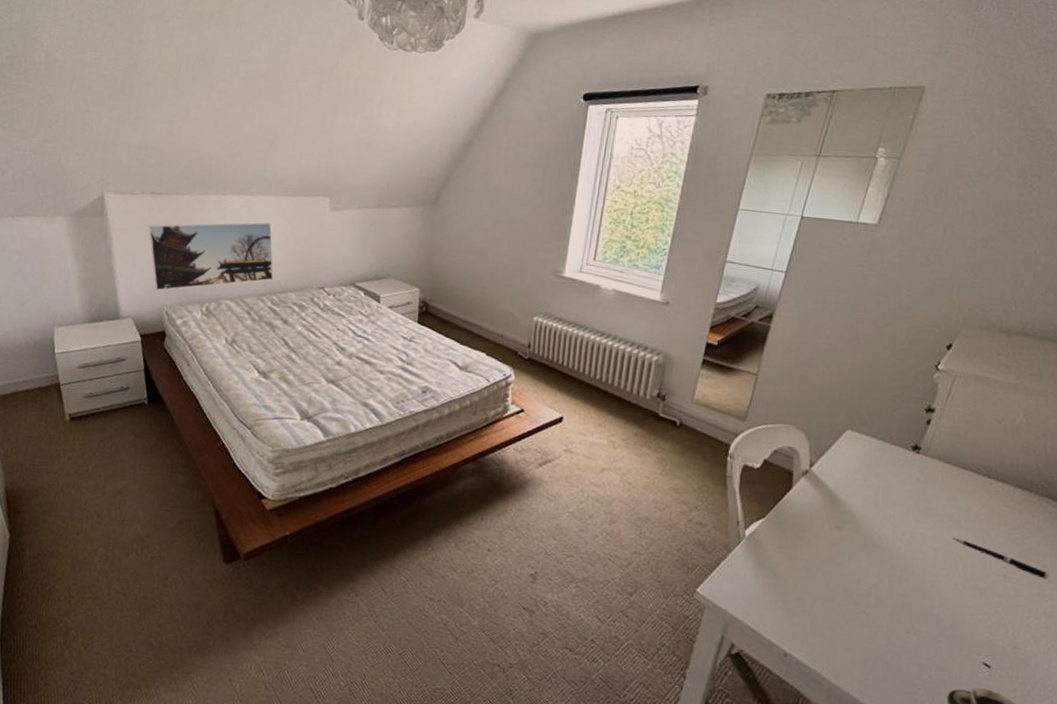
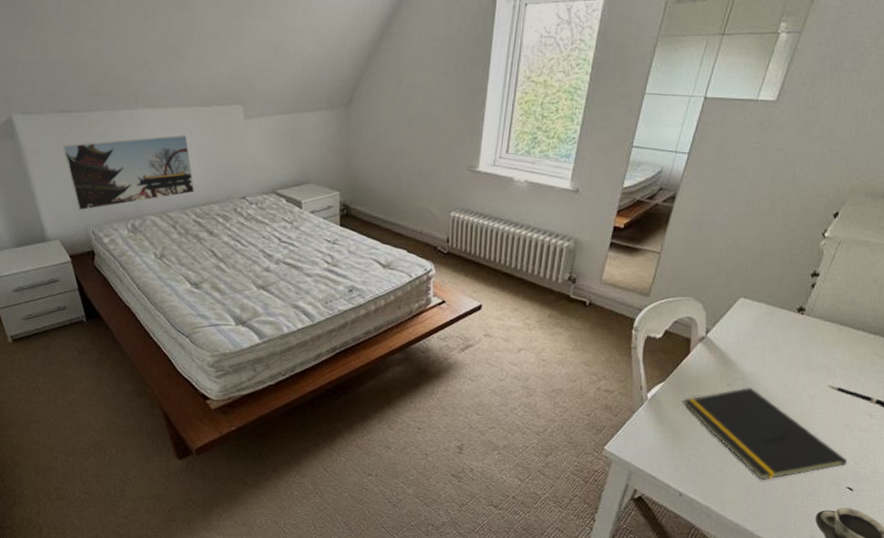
notepad: none [786,532,982,646] -> present [683,388,848,481]

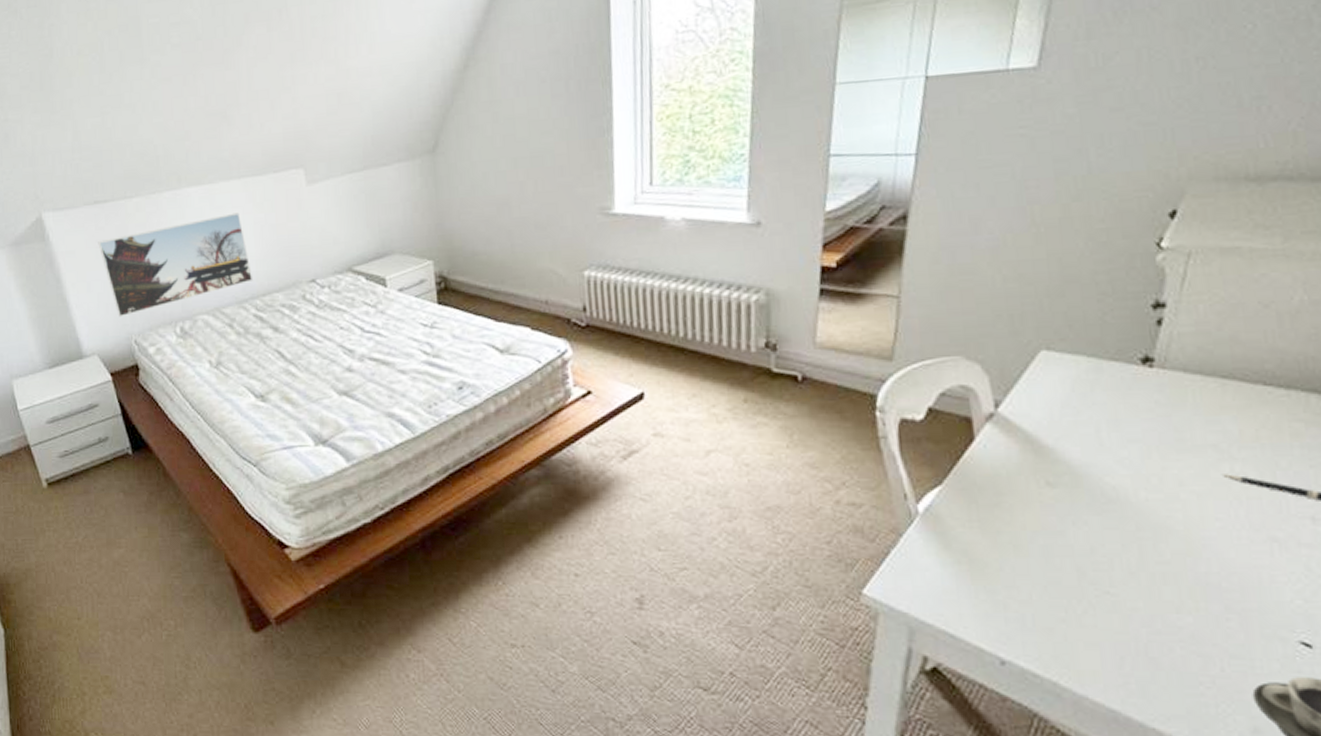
notepad: present [683,388,848,481] -> none [978,487,1290,635]

